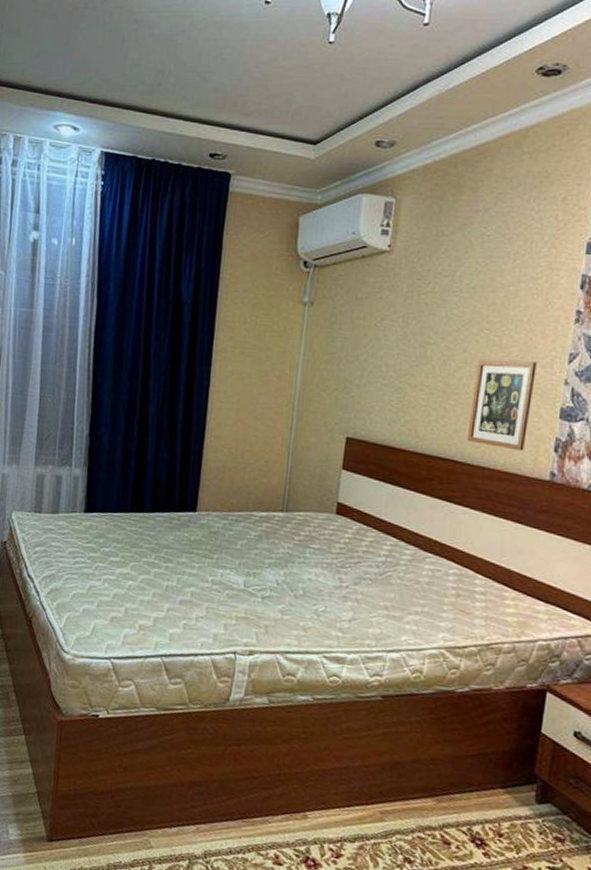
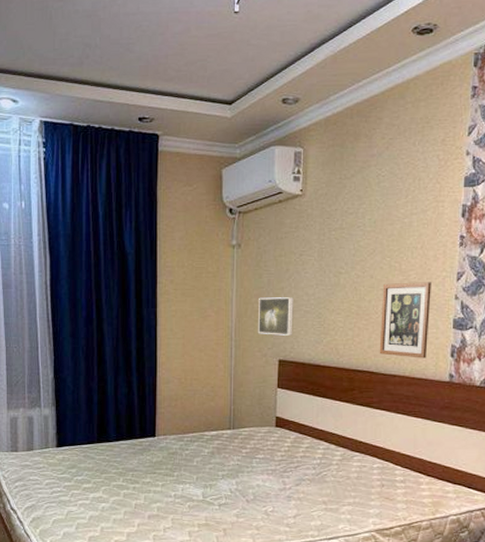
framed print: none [325,364,370,411] -> present [258,297,294,335]

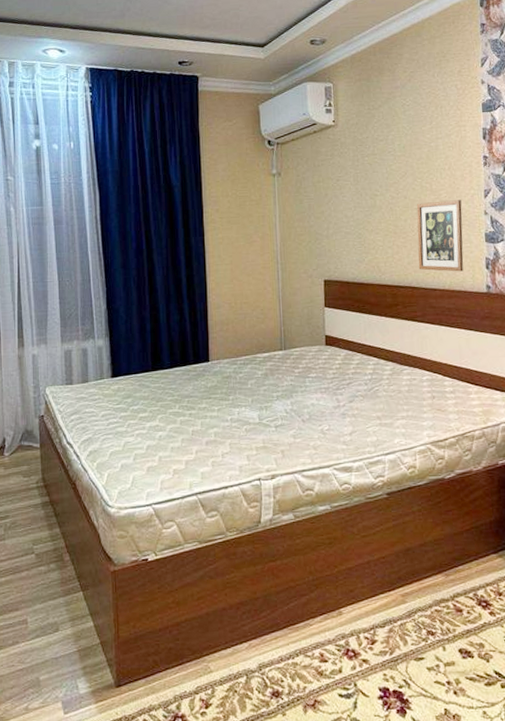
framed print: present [258,297,294,335] -> none [301,220,336,257]

